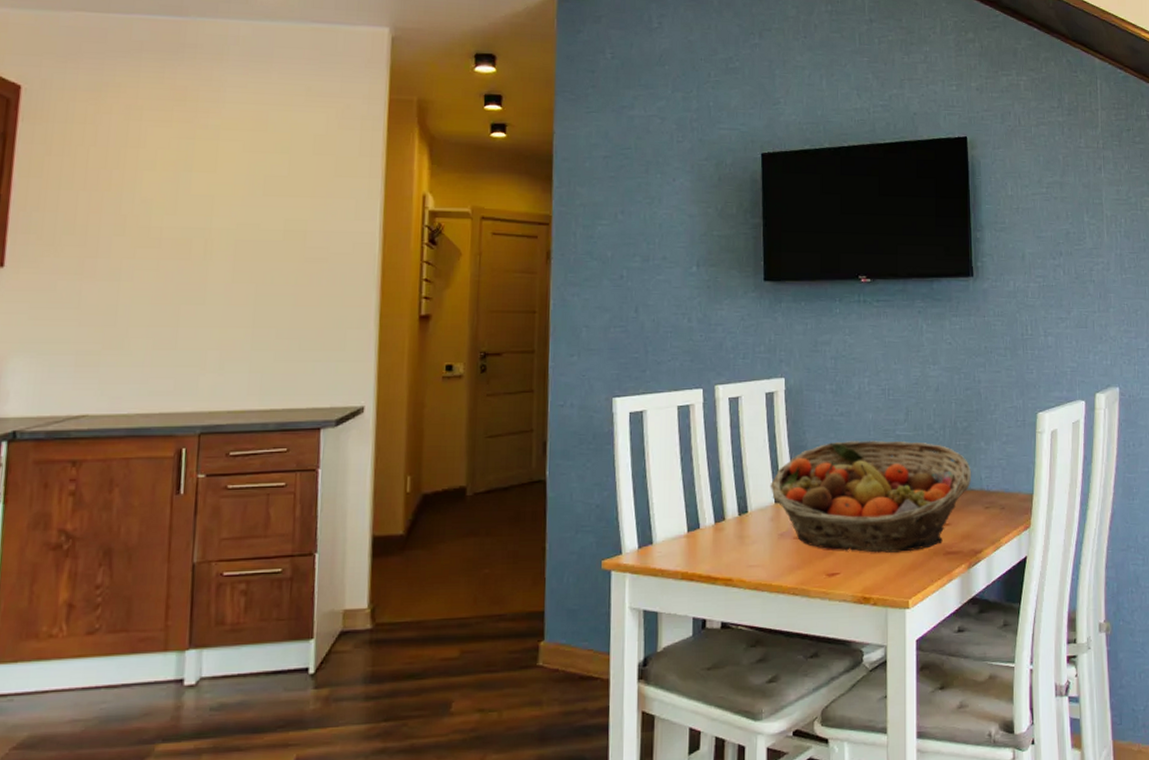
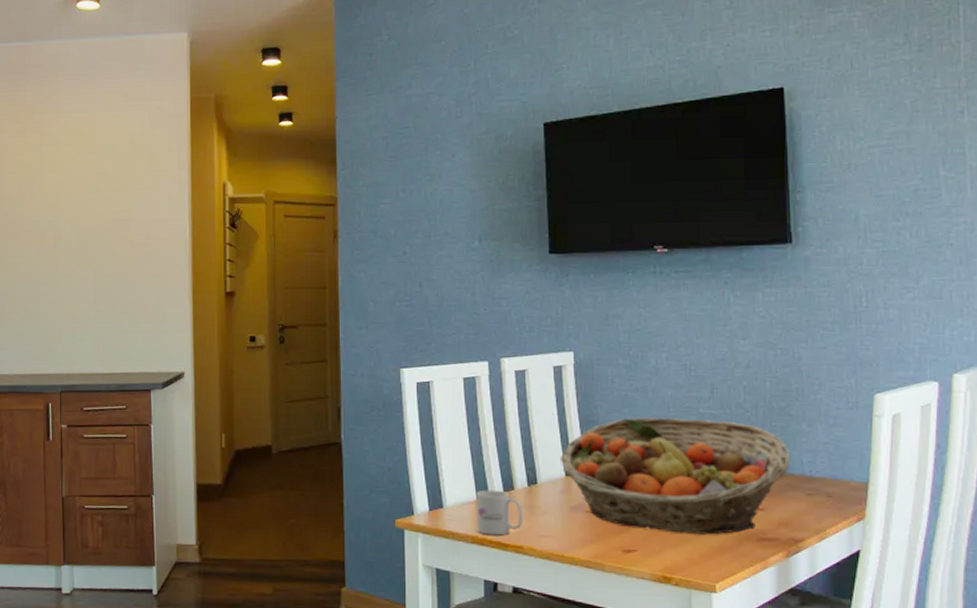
mug: none [686,521,734,570] -> present [476,490,523,536]

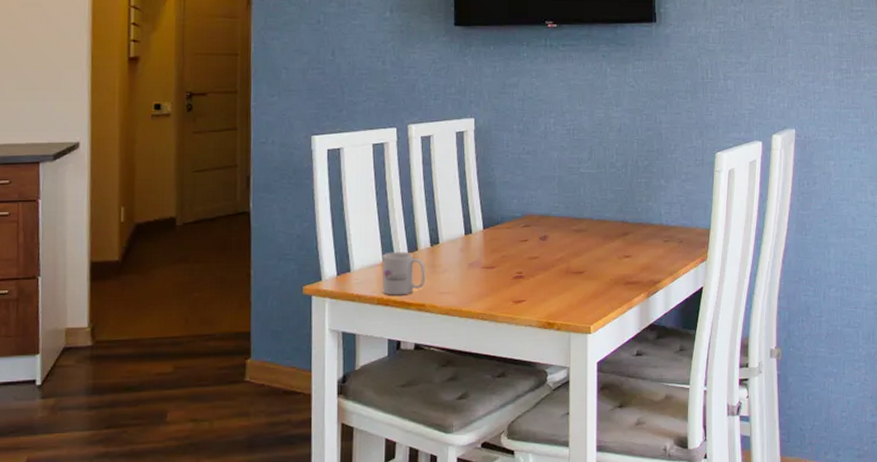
fruit basket: present [559,417,791,535] -> none [460,178,652,282]

